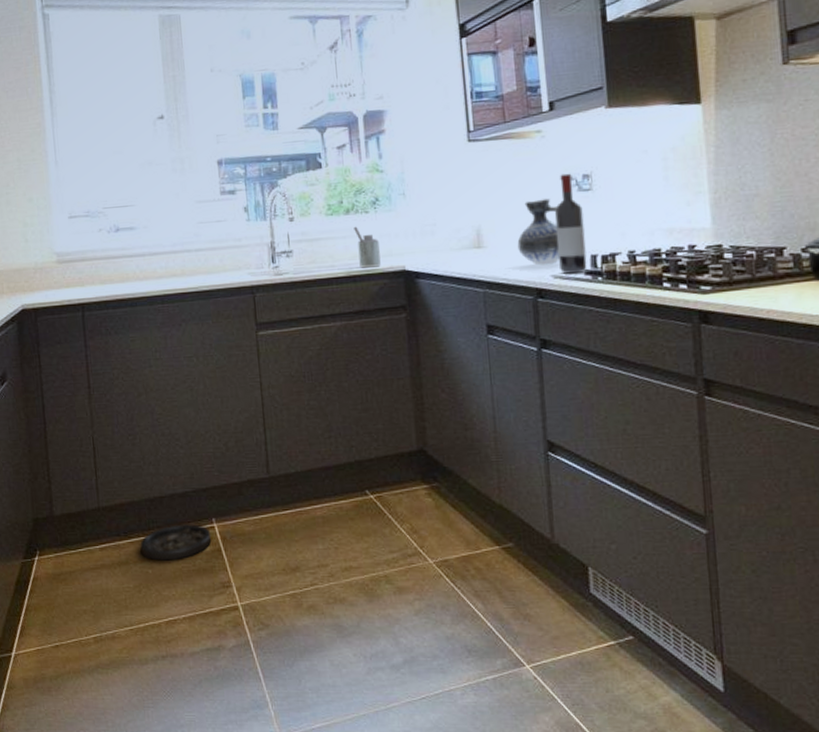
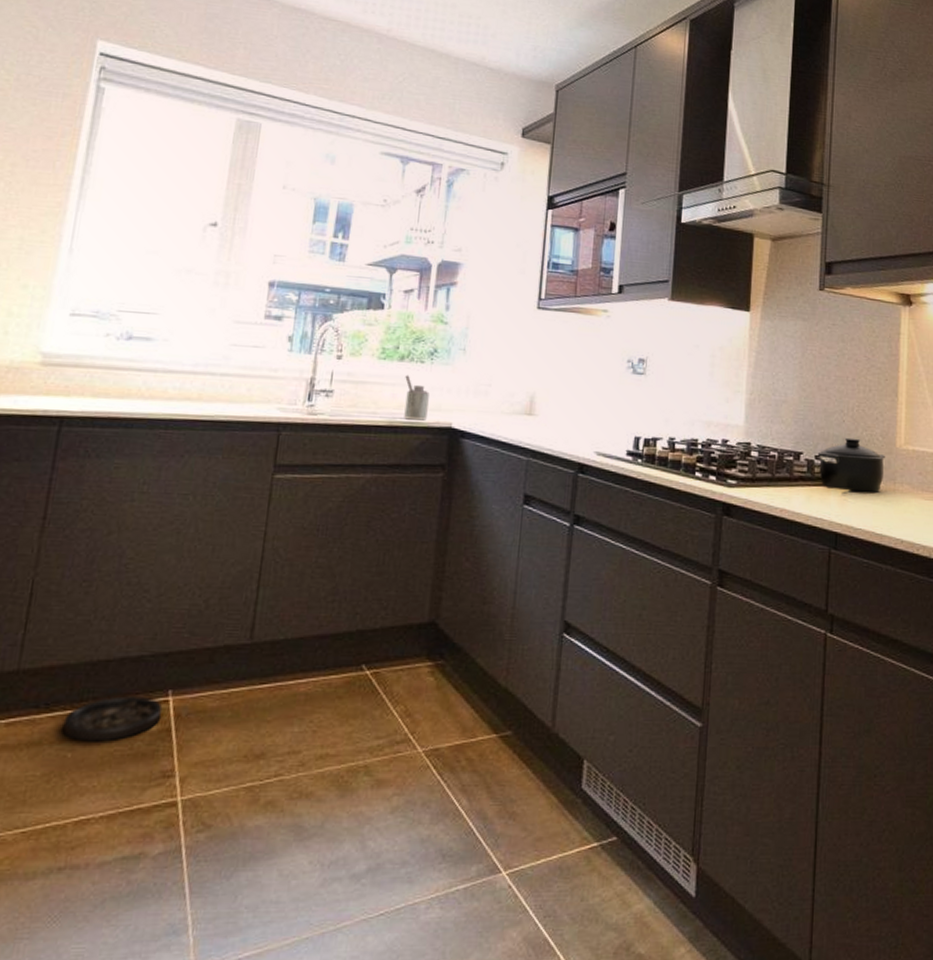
ceramic jug: present [517,199,559,266] -> none [567,376,610,441]
wine bottle: present [555,173,587,274] -> none [603,355,634,453]

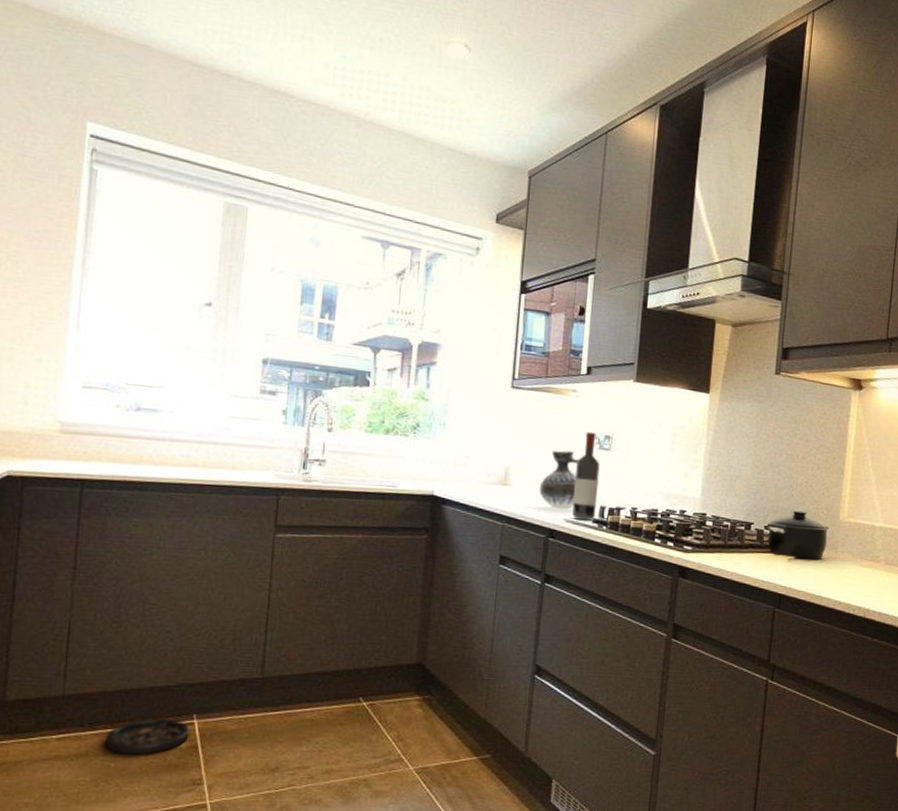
soap dispenser: present [404,375,429,421] -> none [390,447,413,489]
ceramic jug: none [567,376,610,441] -> present [539,450,579,510]
wine bottle: none [603,355,634,453] -> present [571,431,600,521]

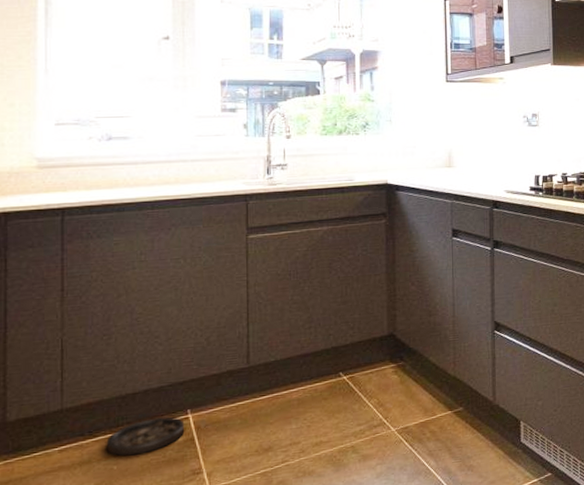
ceramic jug: present [539,450,579,510] -> none [480,131,512,183]
wine bottle: present [571,431,600,521] -> none [510,112,532,190]

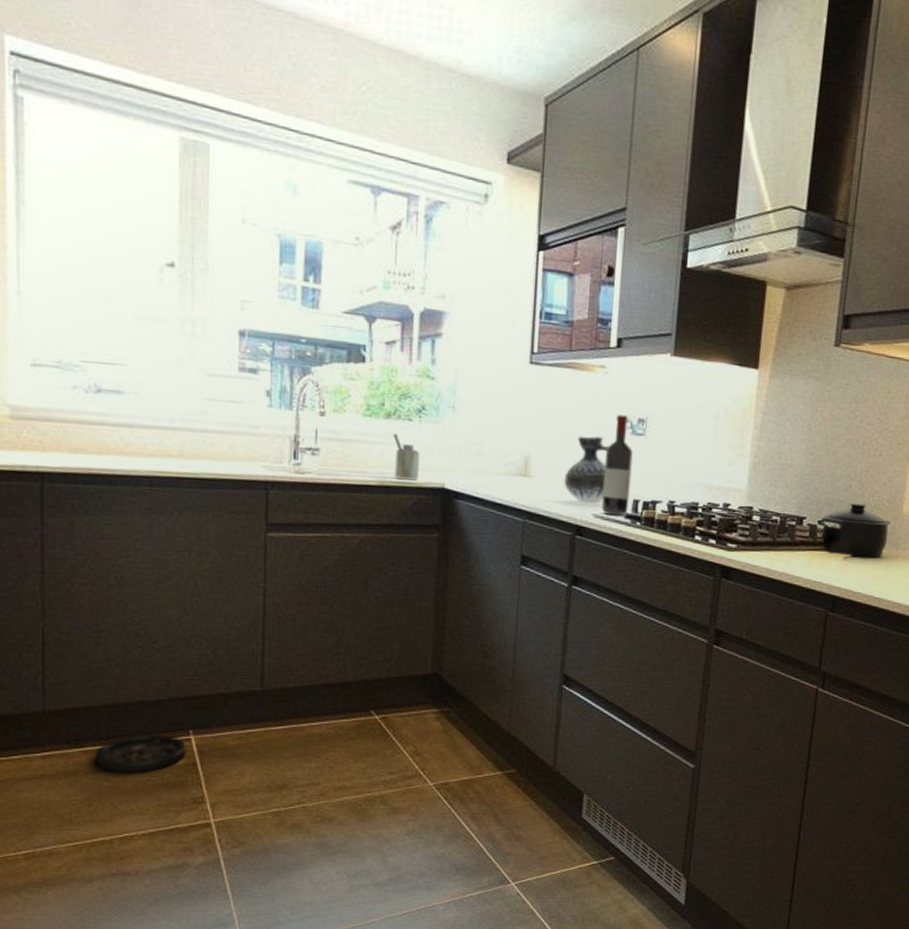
soap dispenser: none [345,145,367,181] -> present [393,433,419,481]
ceramic jug: none [480,131,512,183] -> present [564,436,608,504]
wine bottle: none [510,112,532,190] -> present [601,414,633,516]

